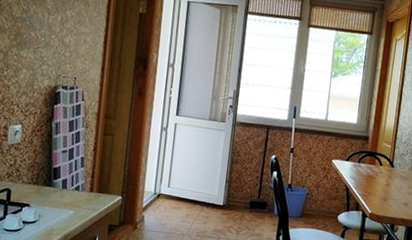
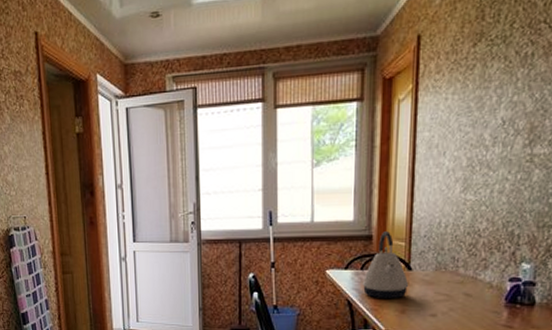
kettle: none [358,135,391,189] -> present [362,231,409,299]

